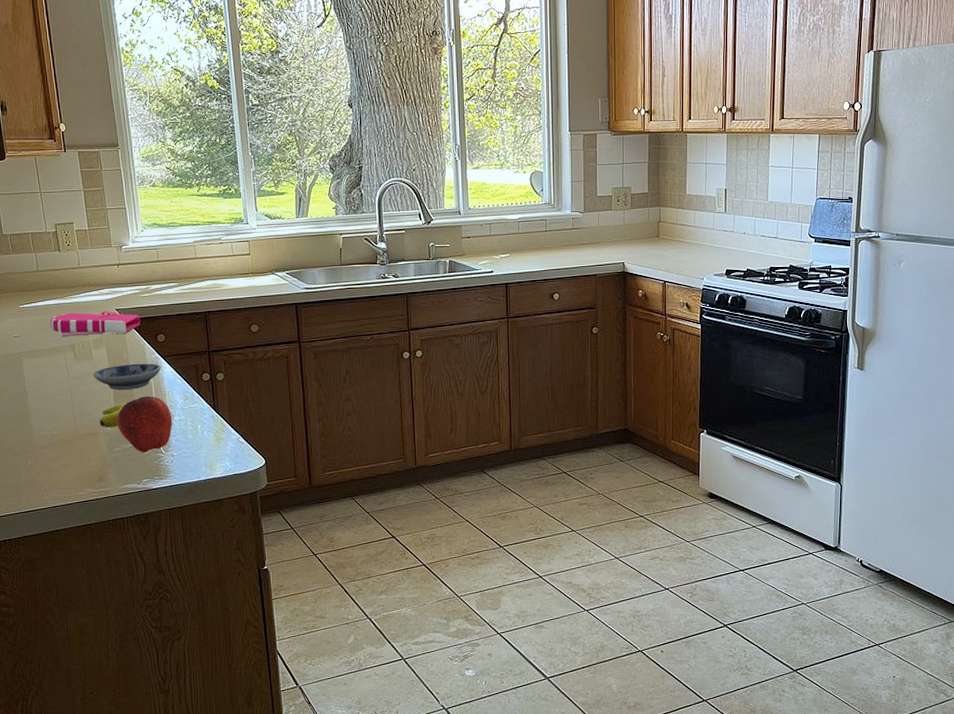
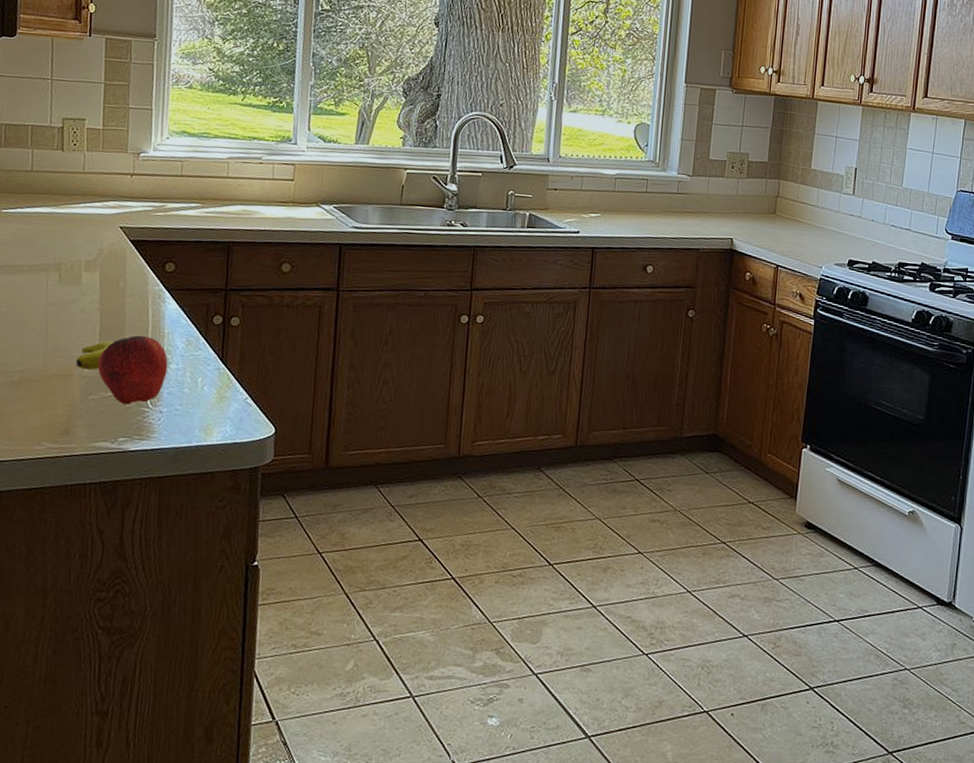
book: present [49,311,140,336] -> none [34,224,149,257]
bowl: present [92,363,161,391] -> none [77,294,164,326]

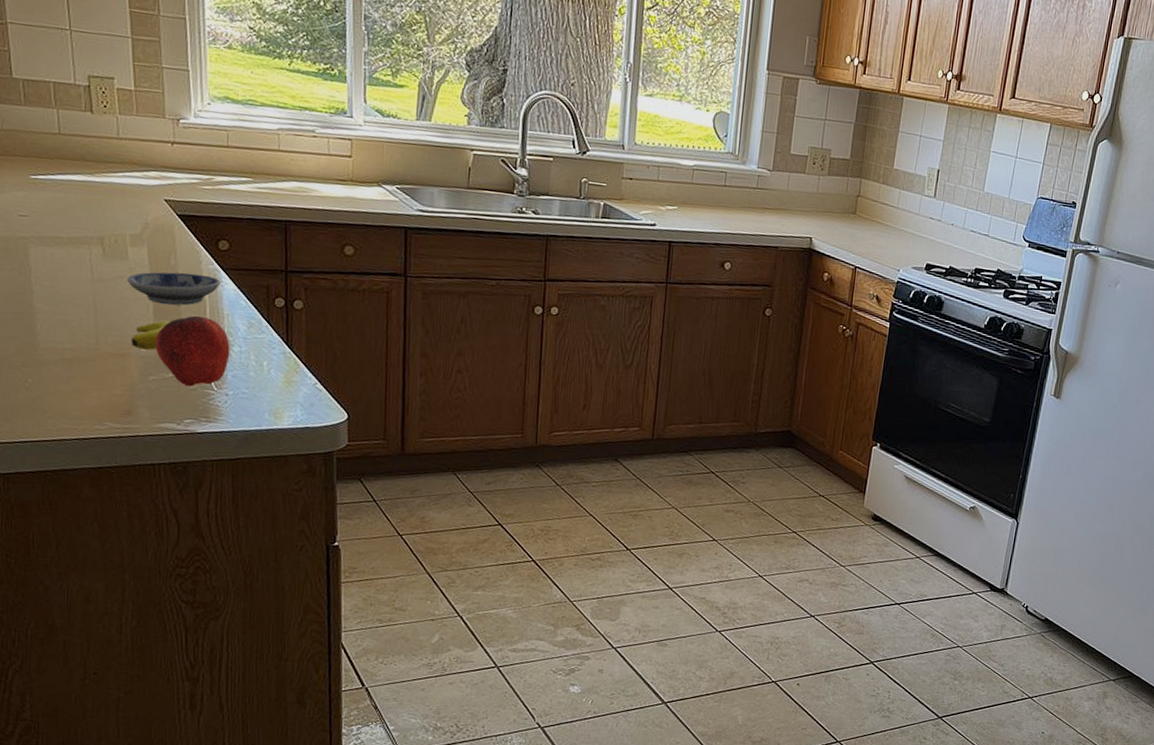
bowl: none [77,294,164,326] -> present [126,272,221,306]

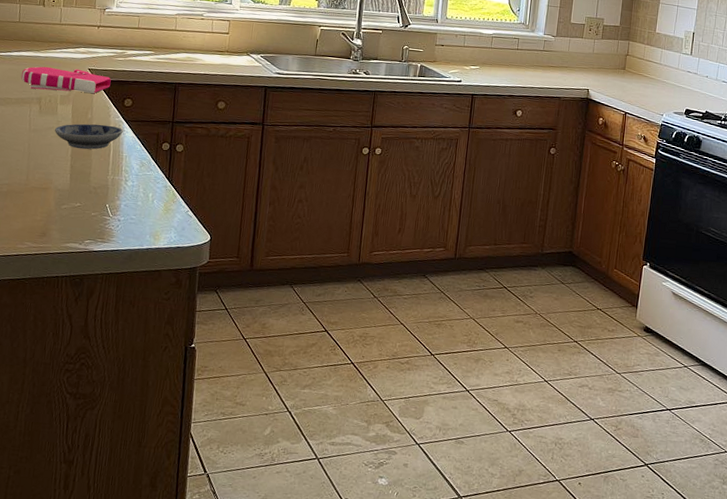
book: none [71,195,197,232] -> present [21,66,111,93]
banana: present [131,320,171,350] -> none [52,161,83,185]
apple: present [155,315,231,387] -> none [69,157,126,214]

